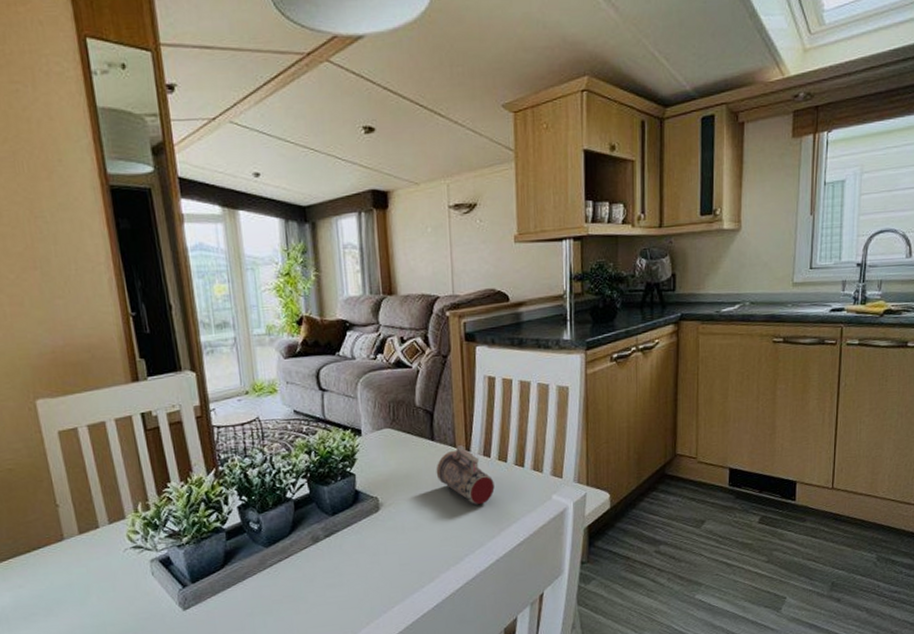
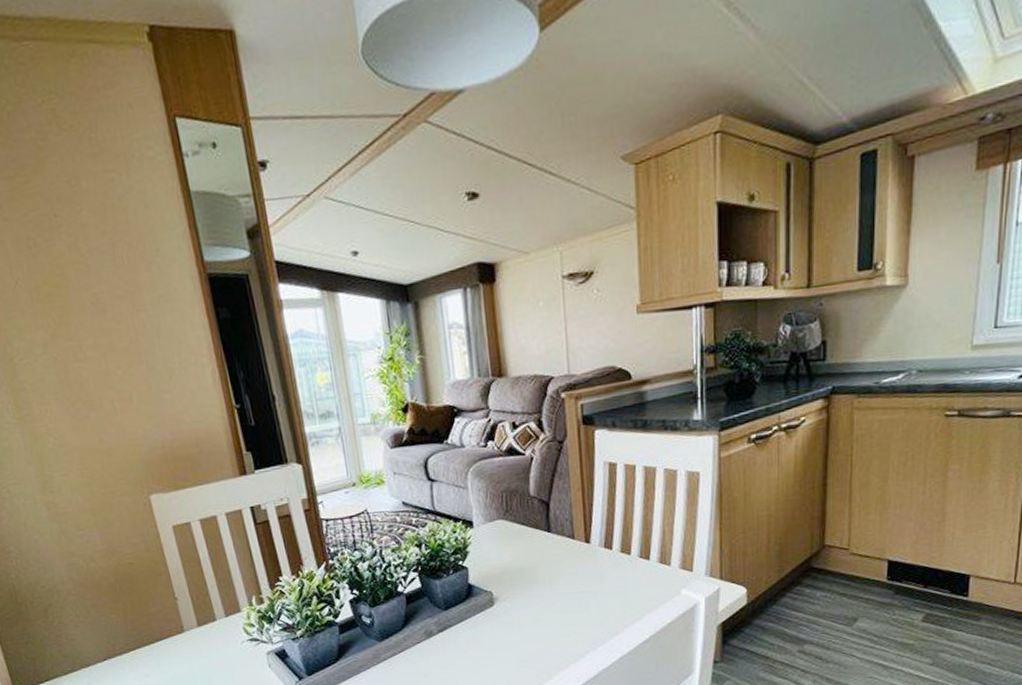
beer mug: present [436,444,495,505] -> none [553,535,617,600]

